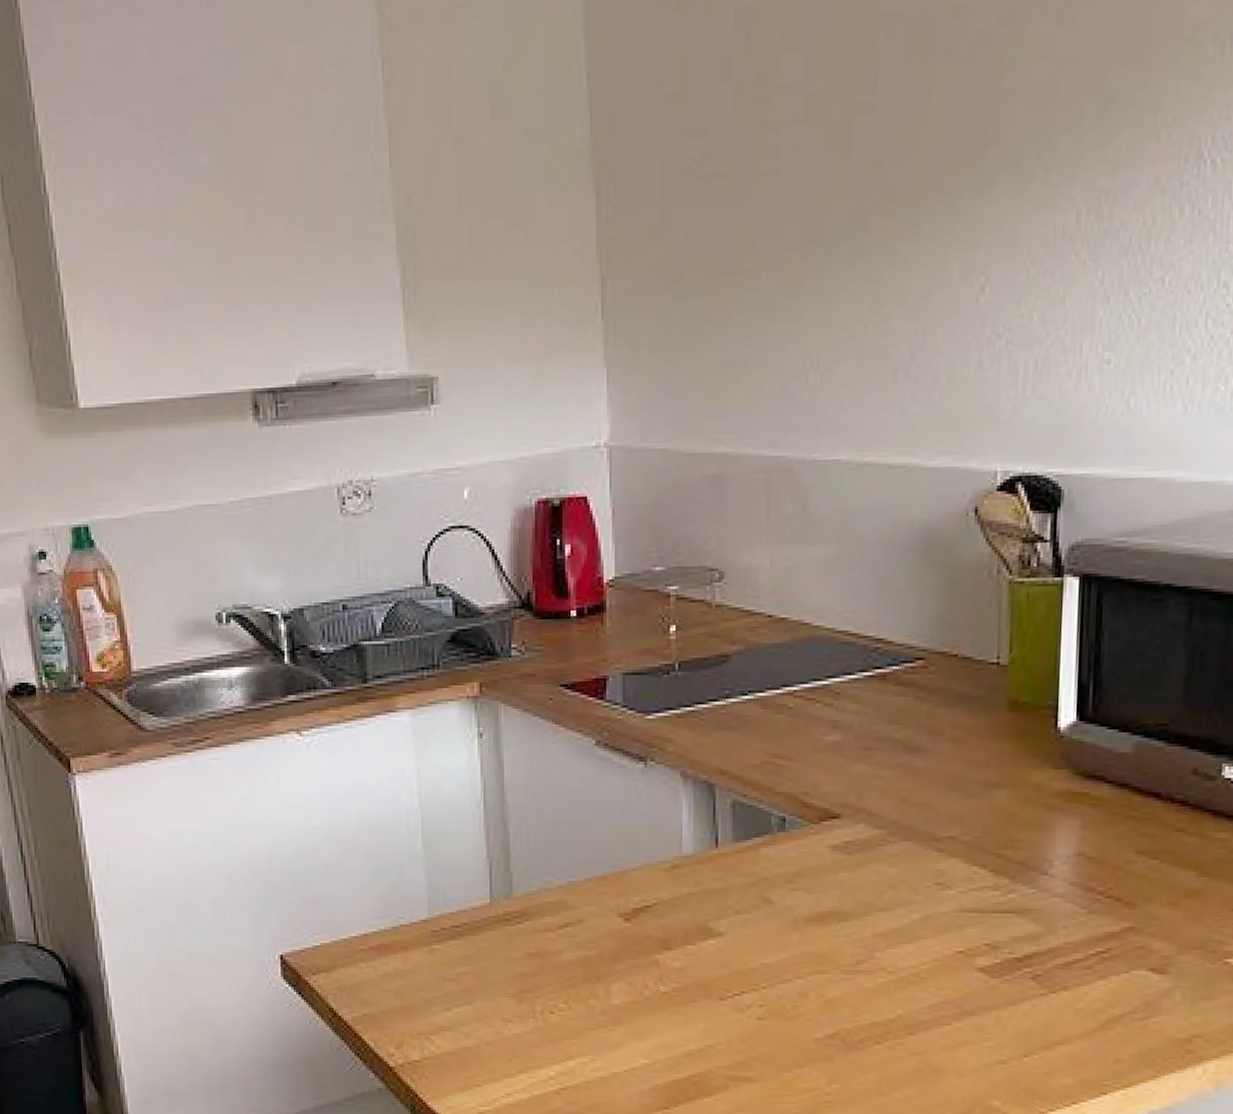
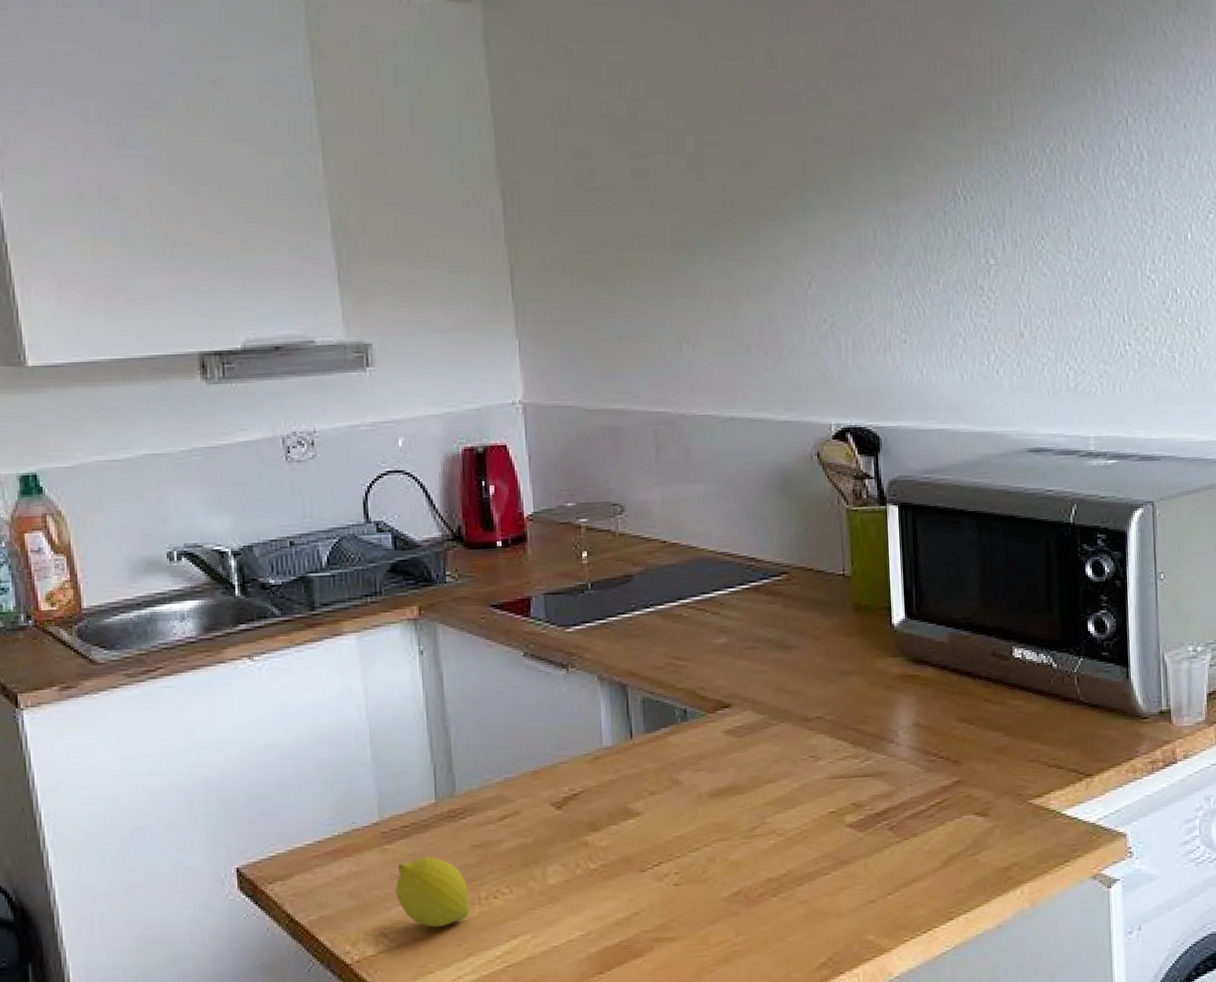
fruit: none [443,960,523,1039] -> present [395,856,470,928]

